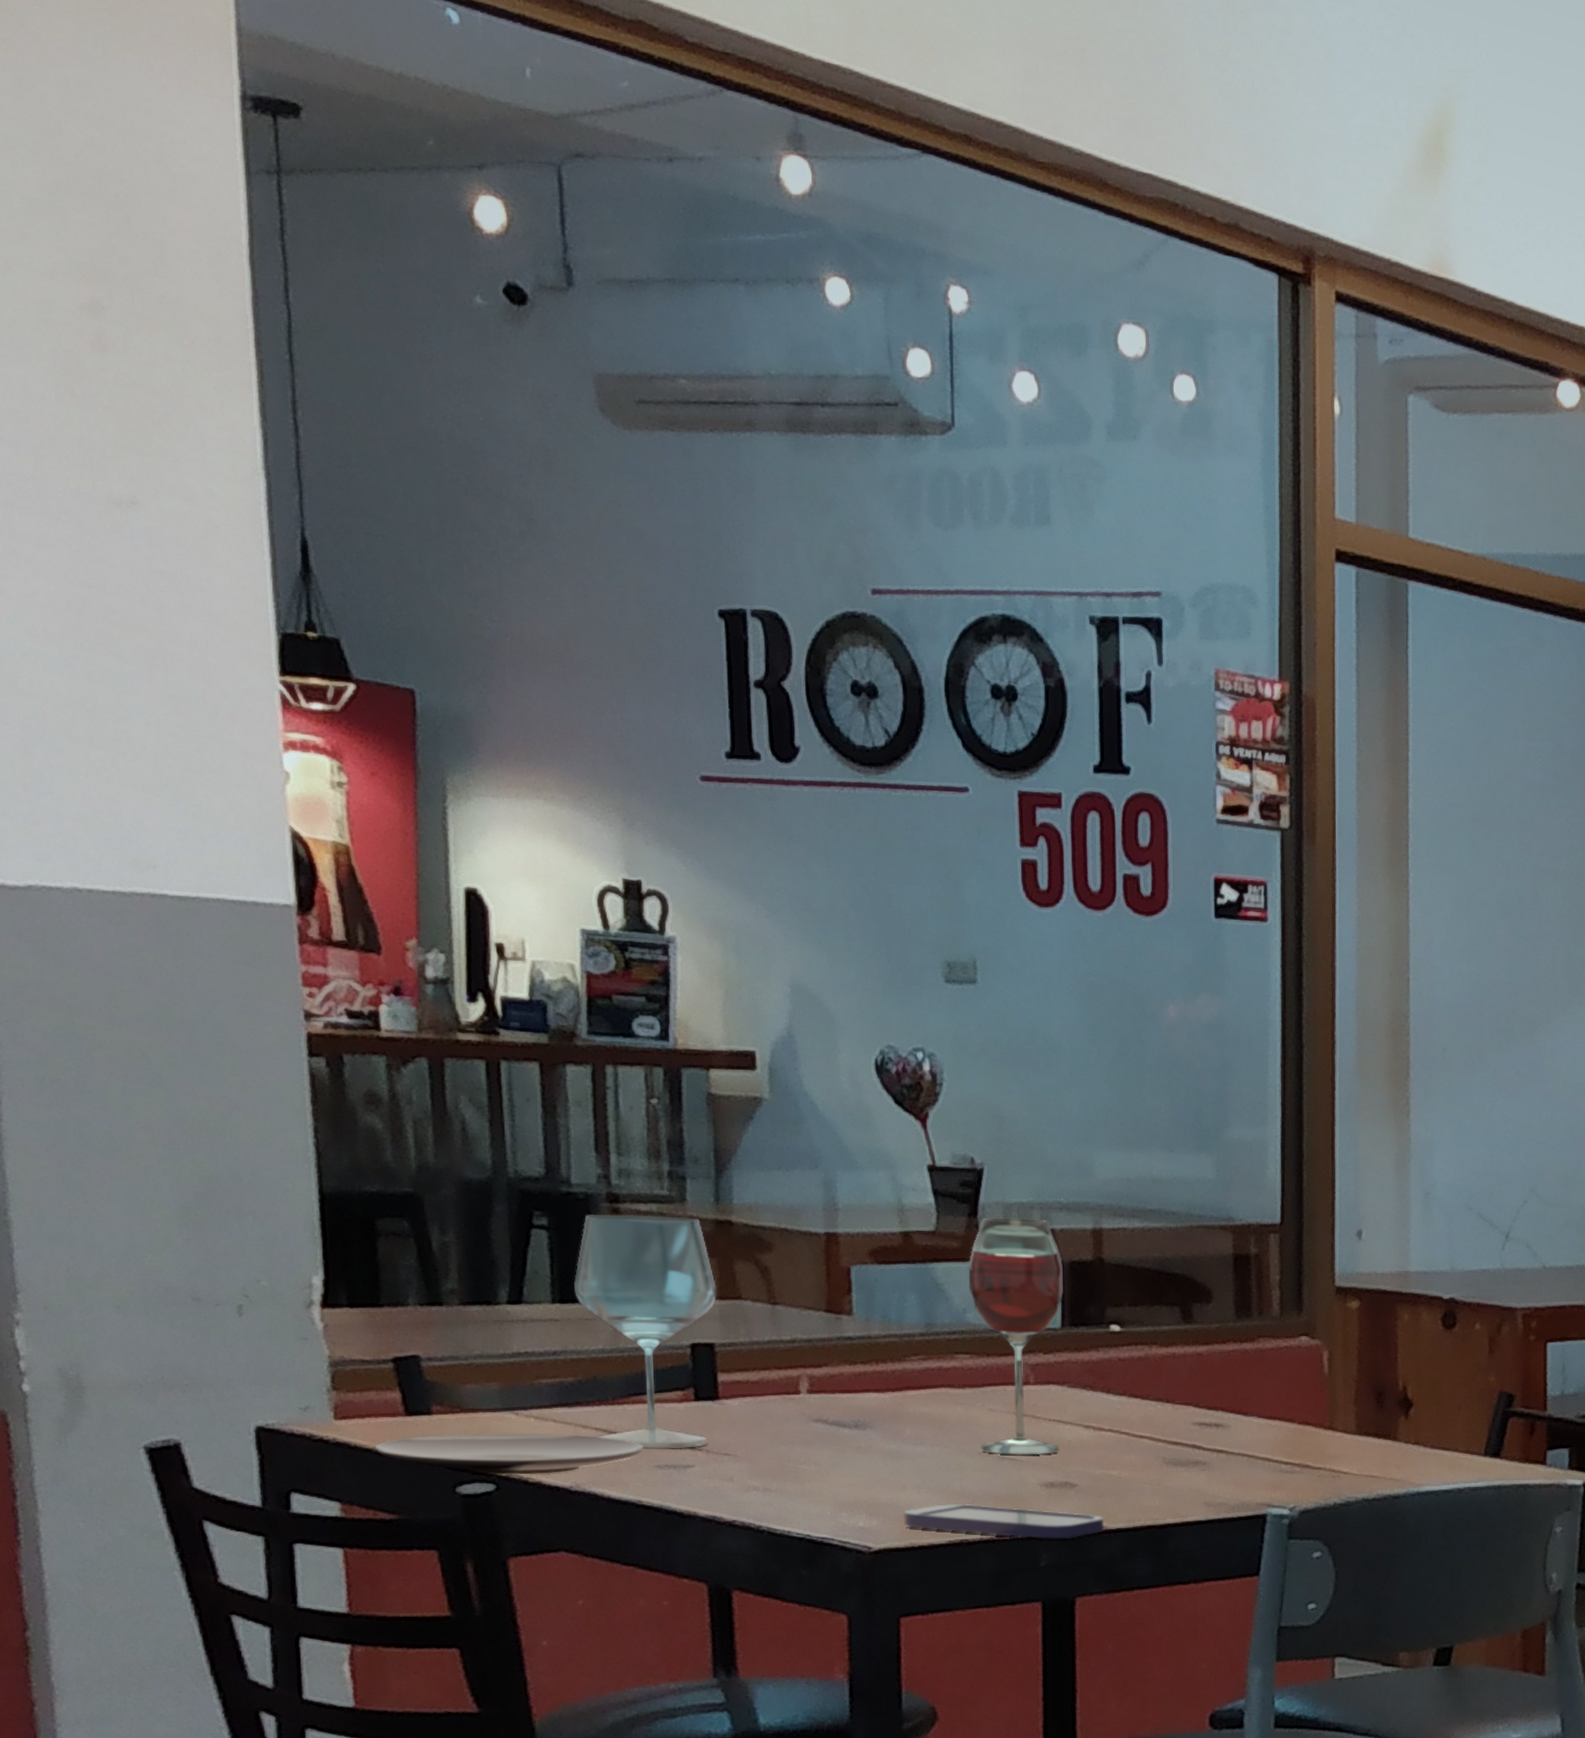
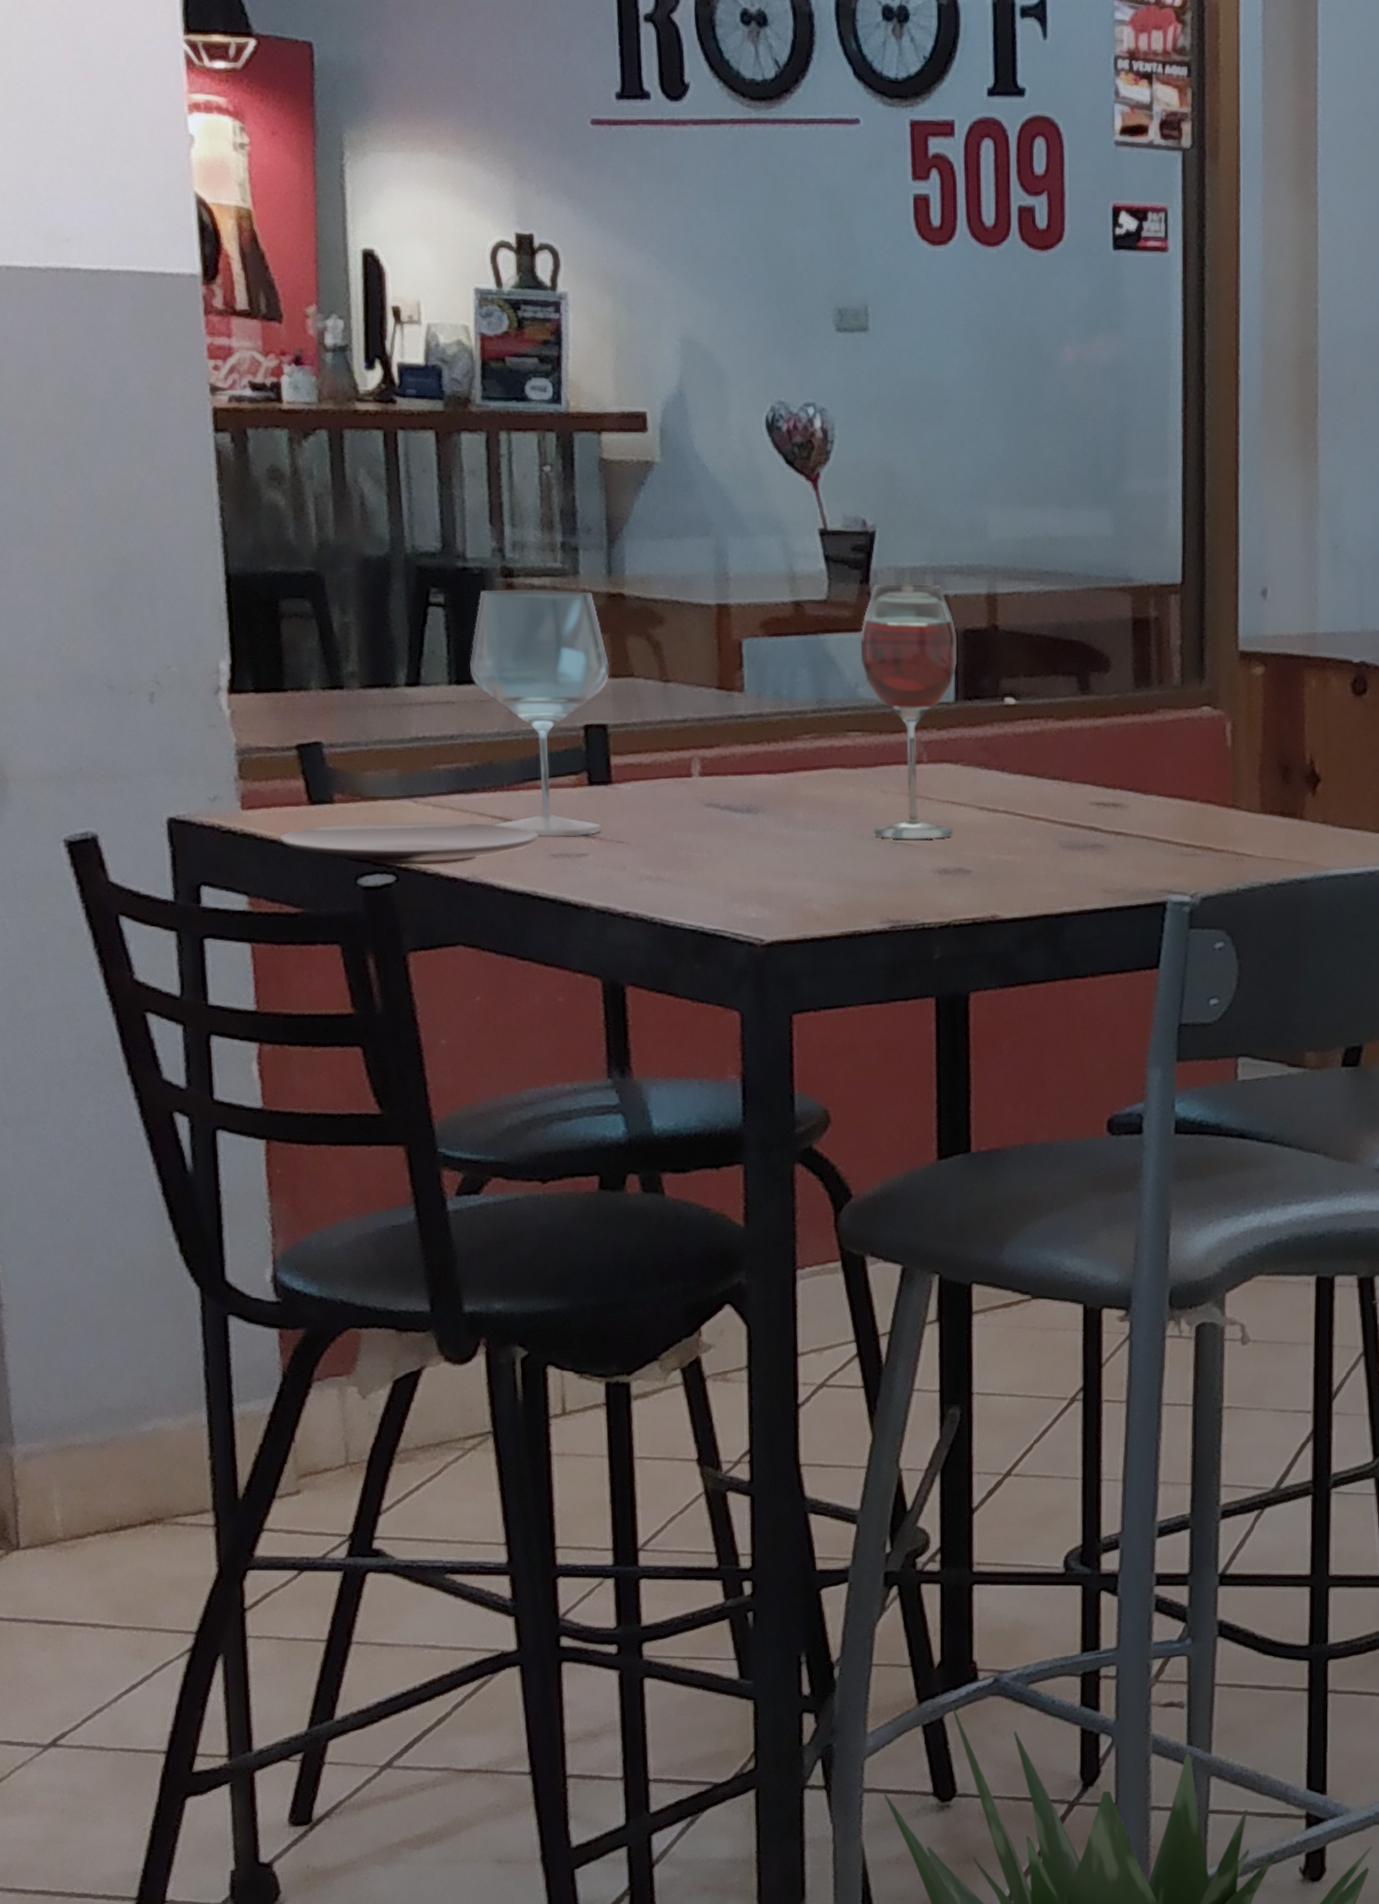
mobile phone: present [902,1503,1104,1539] -> none [795,892,998,930]

